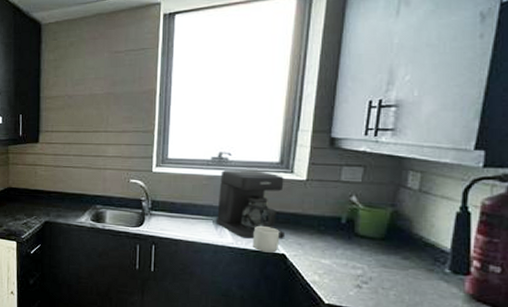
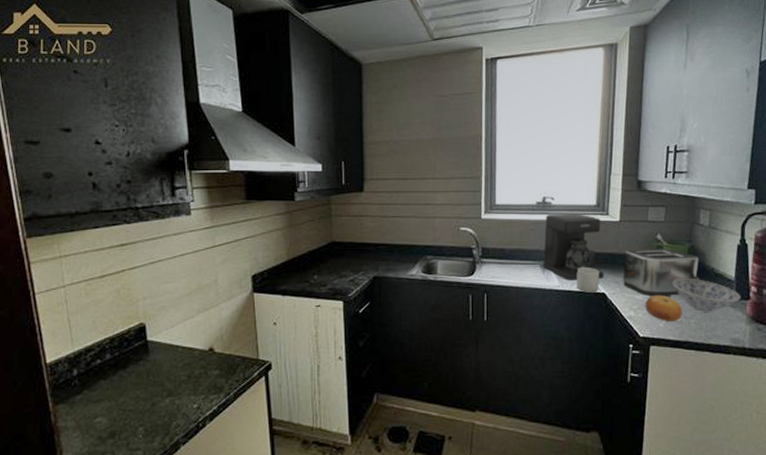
toaster: none [307,210,405,264] -> present [623,248,701,297]
fruit: none [331,261,379,292] -> present [644,295,683,322]
bowl: none [368,245,458,286] -> present [672,279,741,313]

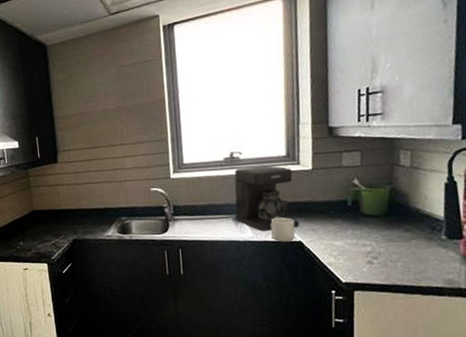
toaster: present [623,248,701,297] -> none [319,192,405,242]
fruit: present [644,295,683,322] -> none [344,240,388,266]
bowl: present [672,279,741,313] -> none [373,221,453,255]

